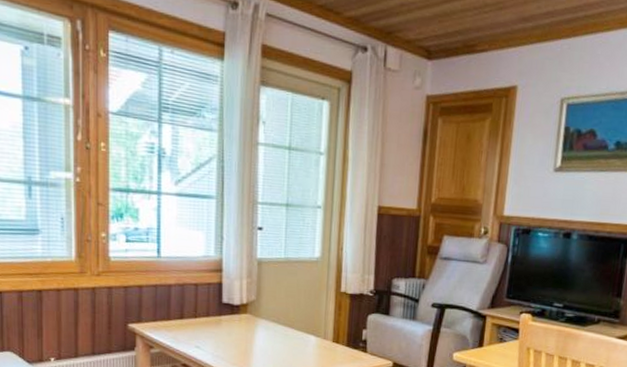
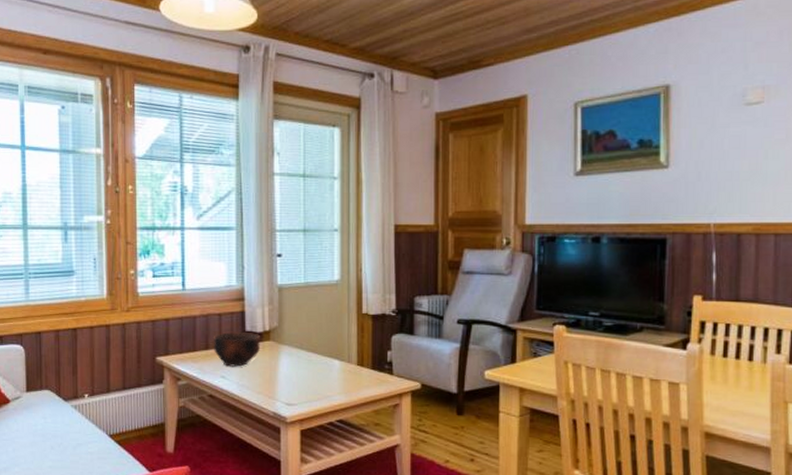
bowl: none [188,303,238,338] -> present [213,332,261,367]

